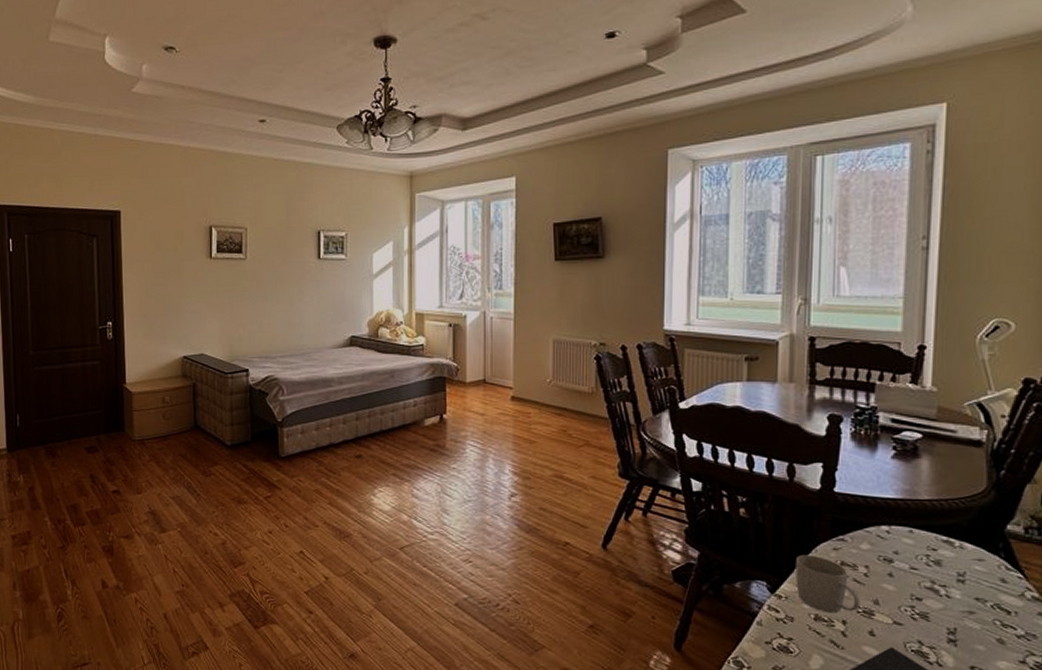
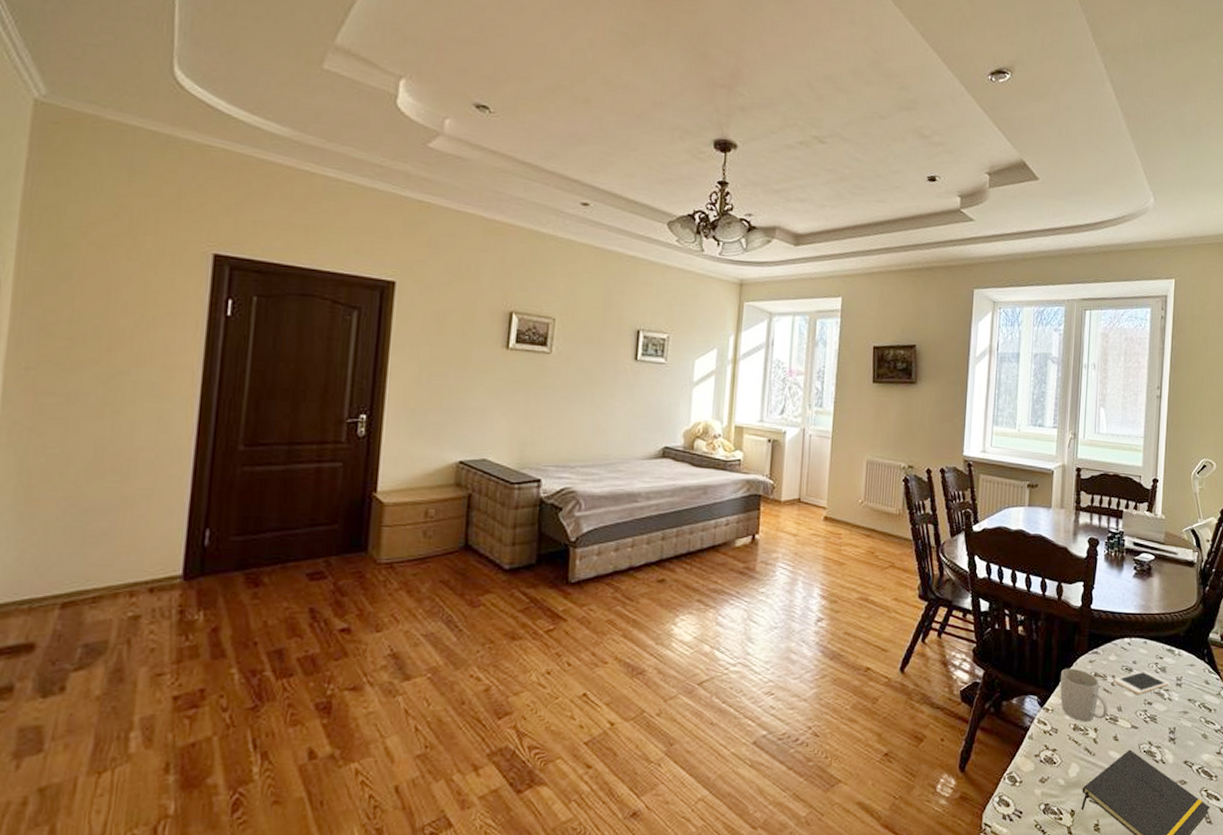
cell phone: none [866,562,947,588] -> present [1113,671,1169,694]

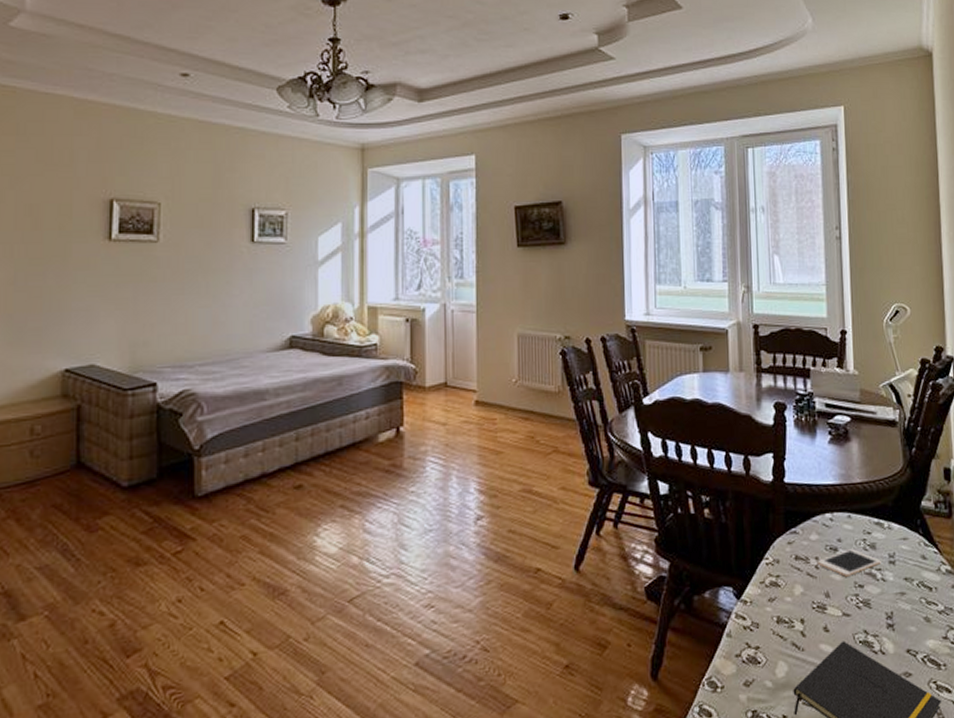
mug: present [1060,668,1108,722] -> none [757,552,815,613]

